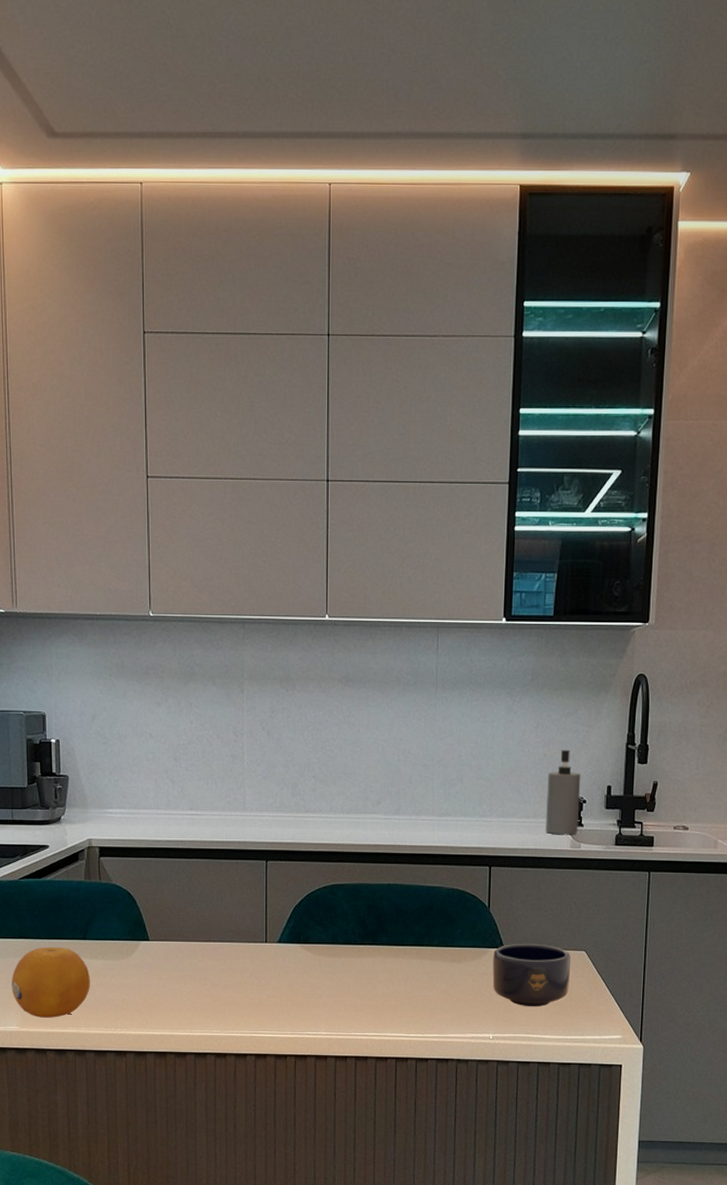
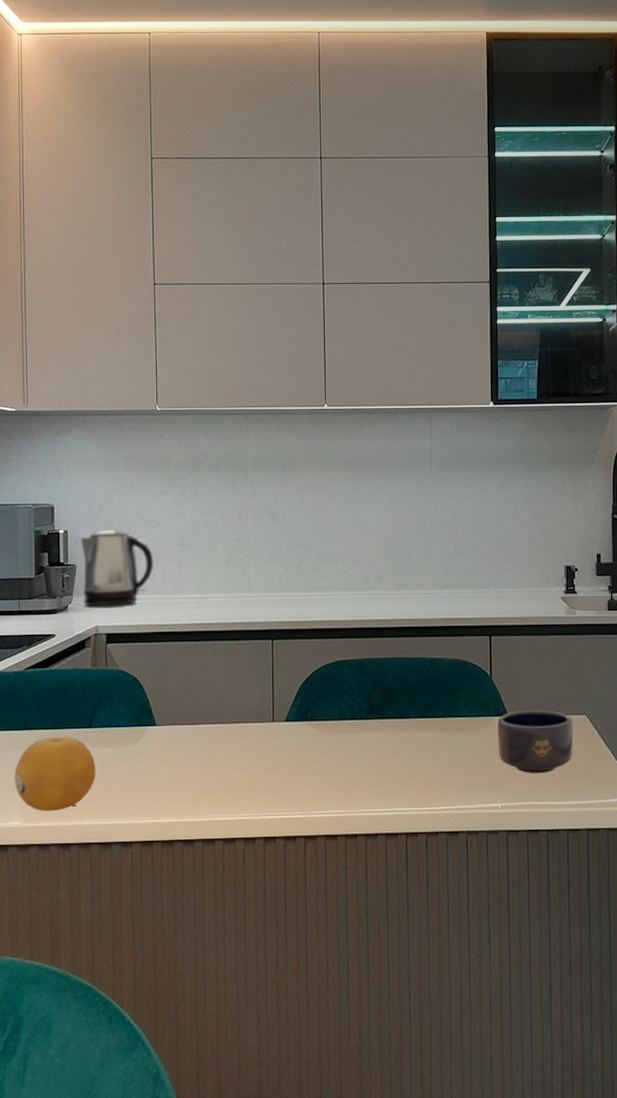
kettle: none [73,740,147,821] -> present [81,529,154,608]
soap dispenser: present [544,749,581,835] -> none [535,521,572,603]

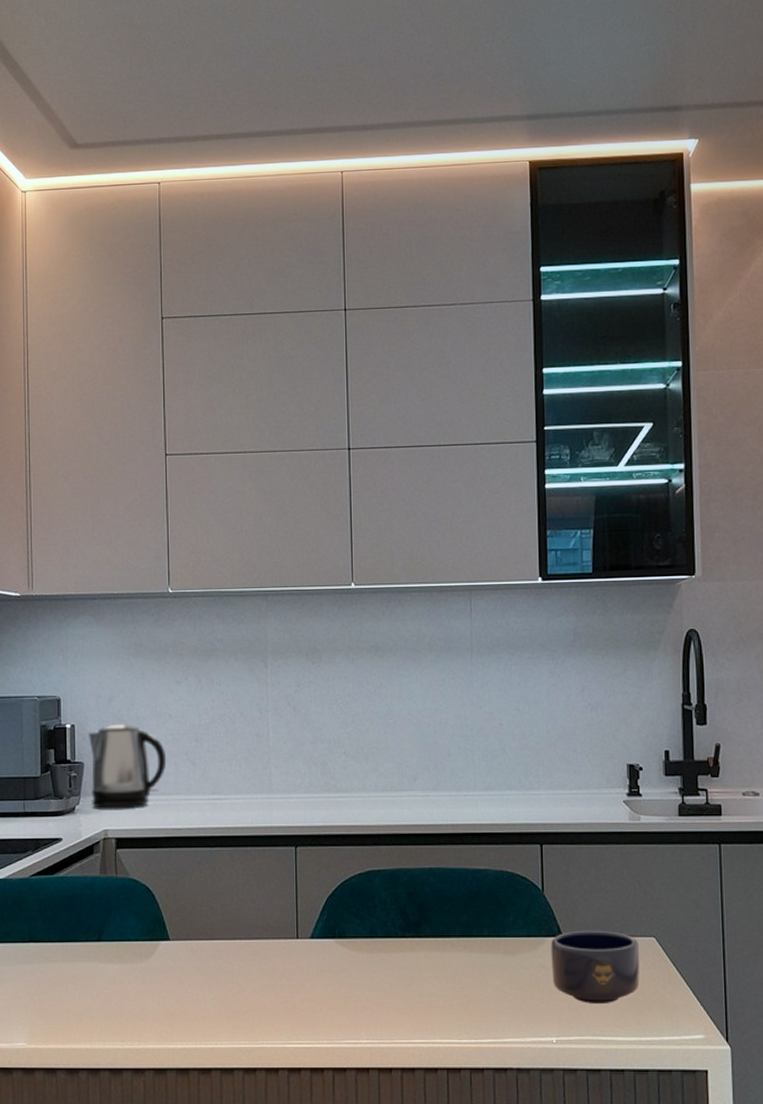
fruit: present [14,737,95,811] -> none [19,951,105,1032]

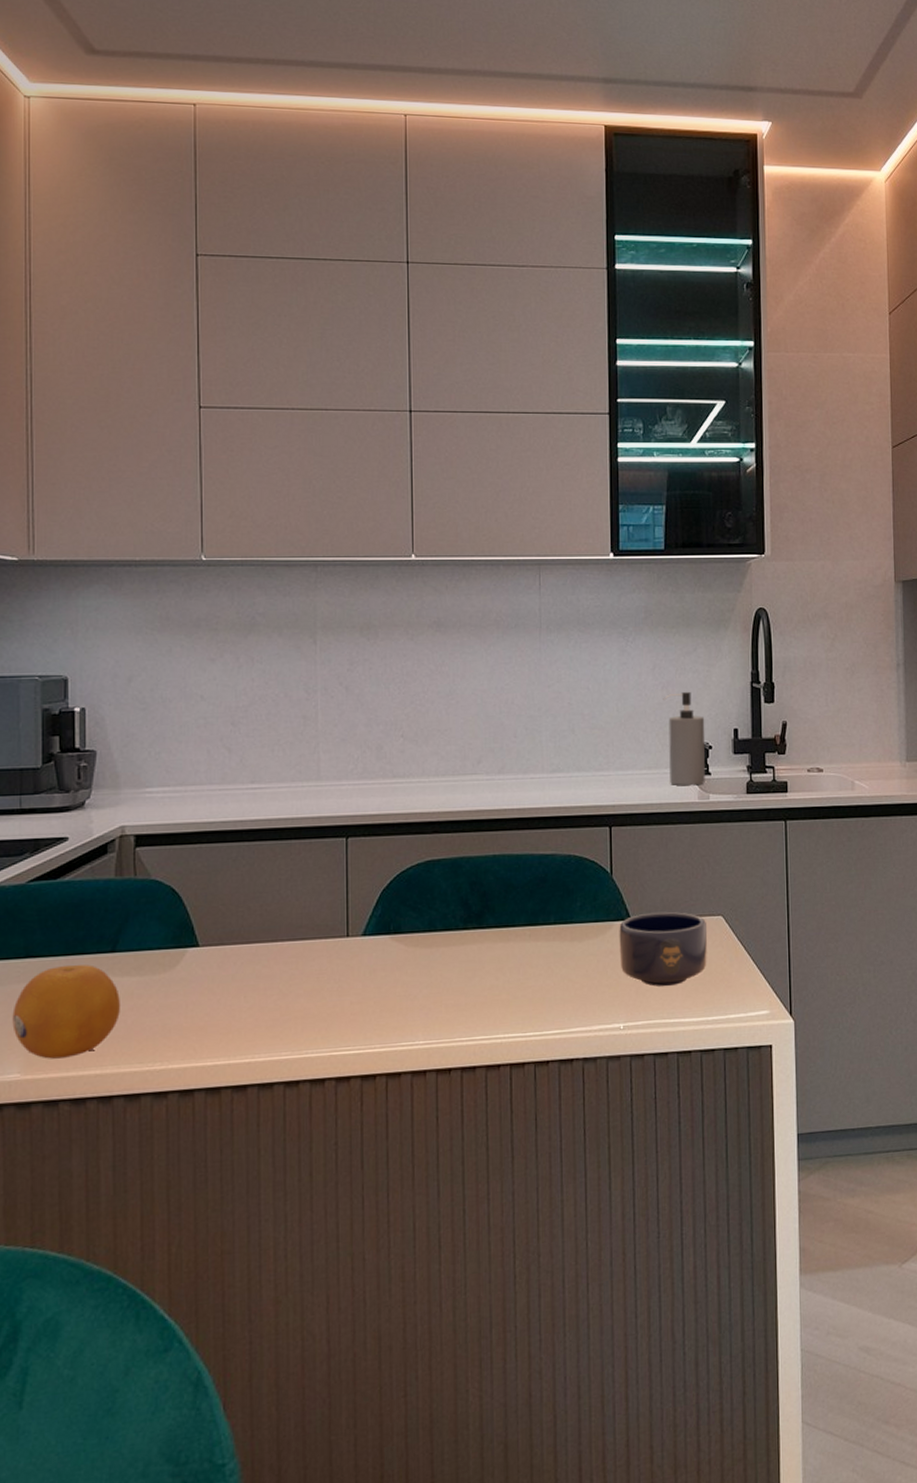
fruit: none [19,951,105,1032] -> present [12,965,120,1059]
kettle: present [89,723,167,809] -> none [103,706,197,803]
soap dispenser: none [592,712,636,807] -> present [663,691,705,786]

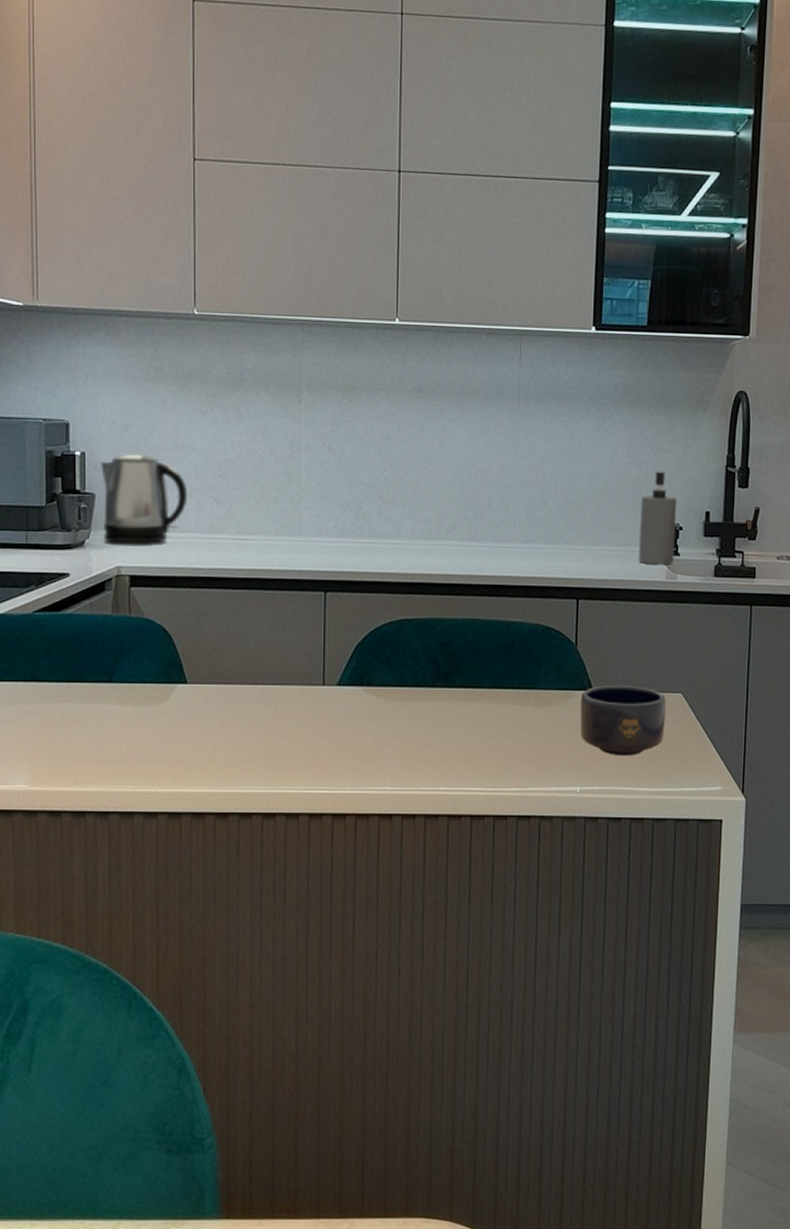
fruit: present [12,965,120,1059] -> none [21,692,116,774]
kettle: none [103,706,197,803] -> present [101,453,188,545]

